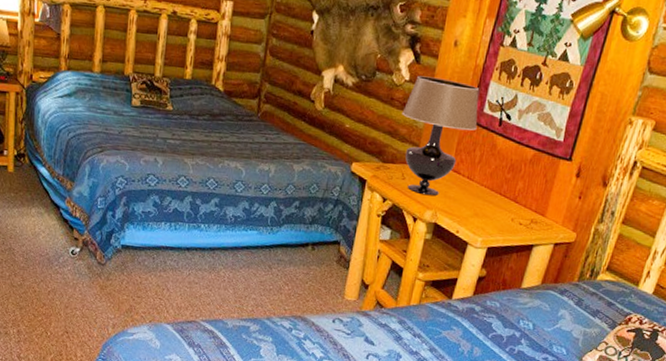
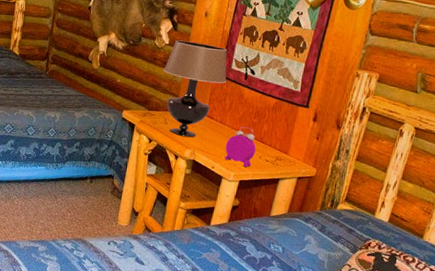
alarm clock: none [471,183,509,232] -> present [224,127,256,167]

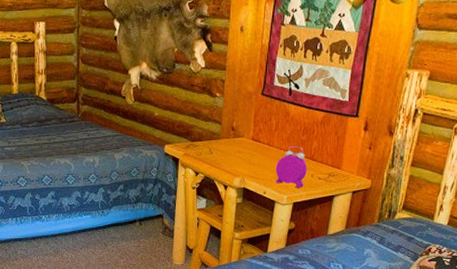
table lamp: present [163,40,227,137] -> none [202,61,270,164]

